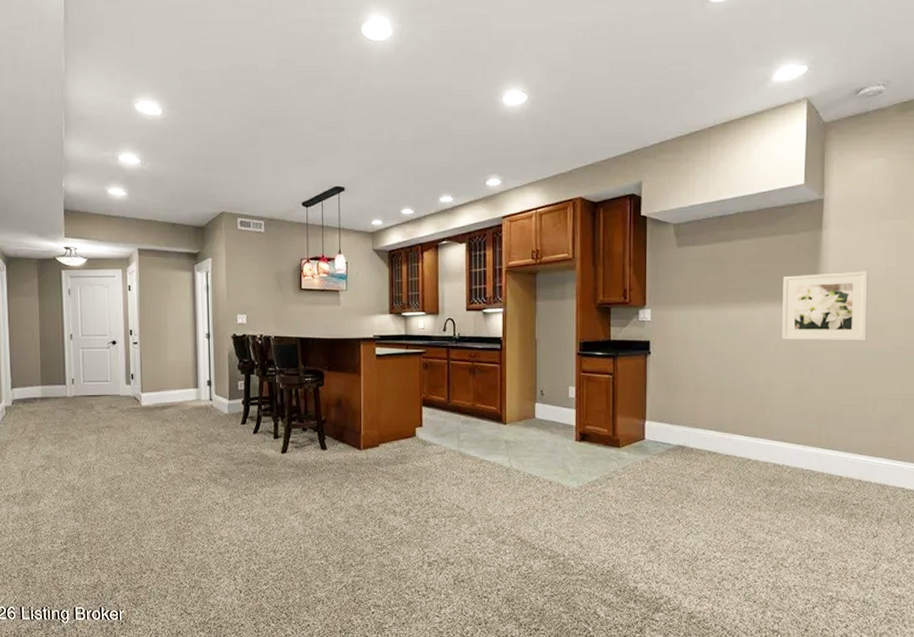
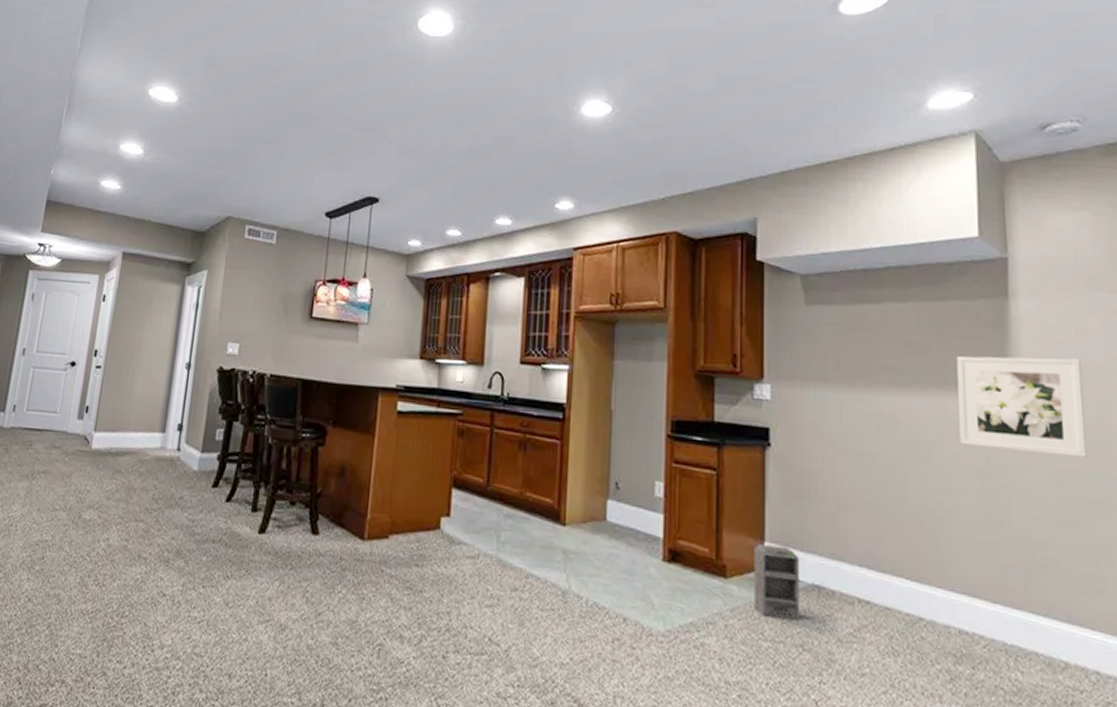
speaker: none [638,422,670,470] -> present [754,544,801,620]

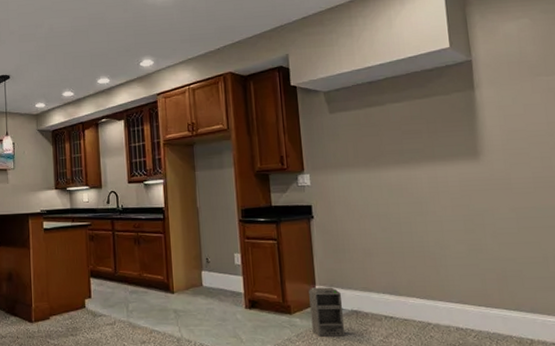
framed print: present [957,356,1087,458] -> none [441,127,537,199]

